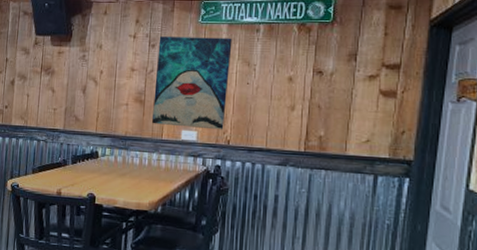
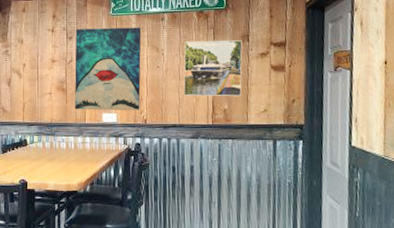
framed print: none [274,56,348,123] -> present [183,40,243,97]

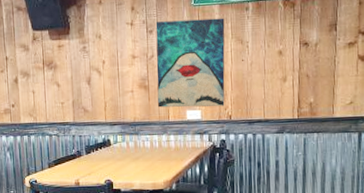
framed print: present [183,40,243,97] -> none [268,29,330,90]

